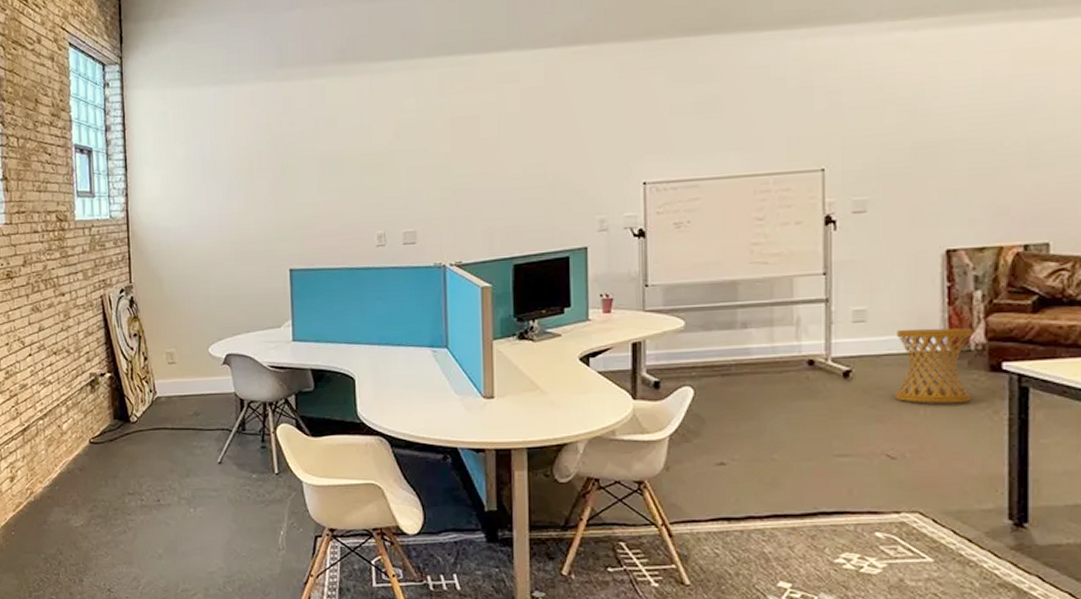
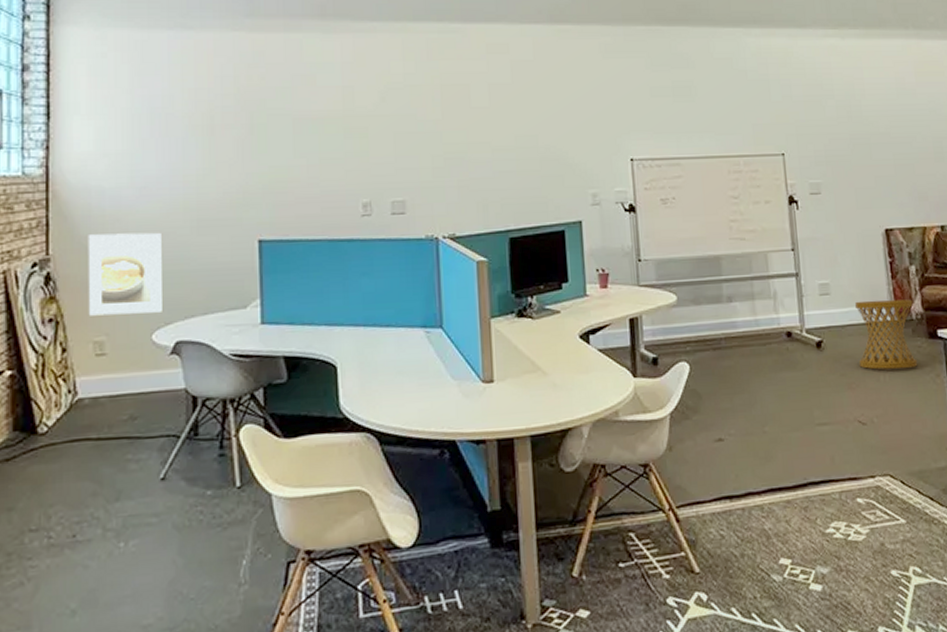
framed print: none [159,263,217,332] -> present [88,232,164,316]

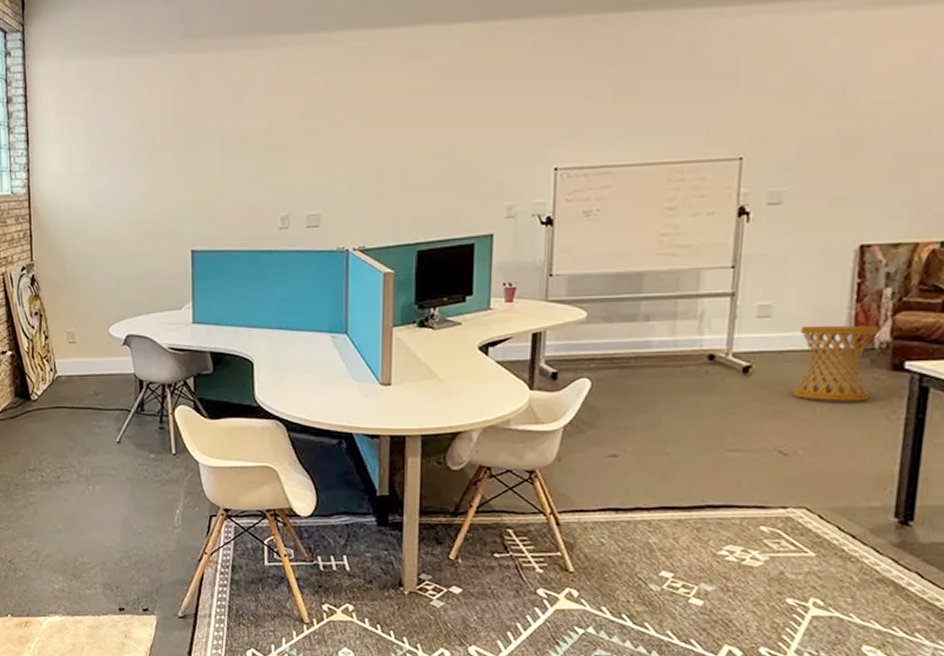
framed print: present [88,232,164,316] -> none [60,242,117,311]

